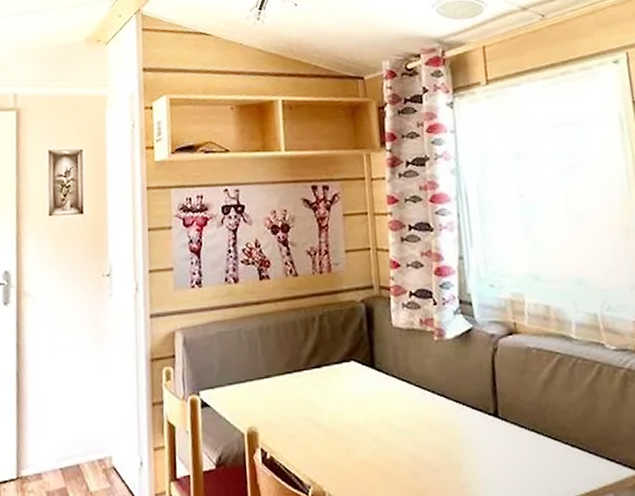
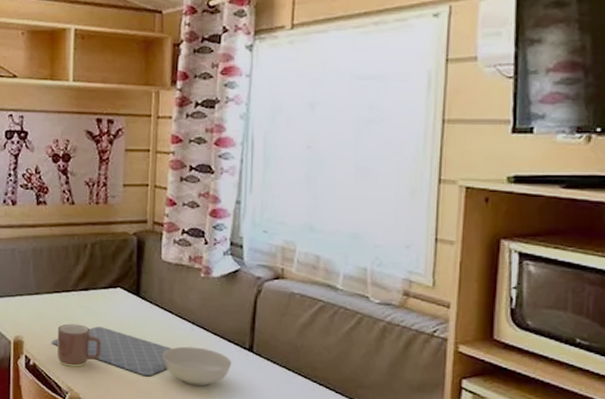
placemat: none [288,406,414,458] -> present [52,326,172,377]
mug: none [293,406,342,456] -> present [56,324,102,367]
bowl: none [405,418,479,463] -> present [162,346,232,387]

